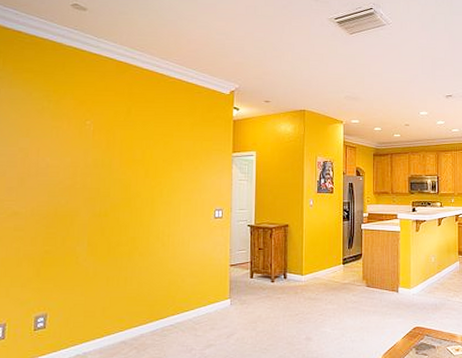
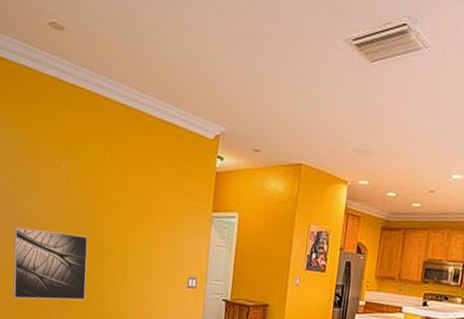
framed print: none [35,180,116,247] -> present [12,226,88,300]

